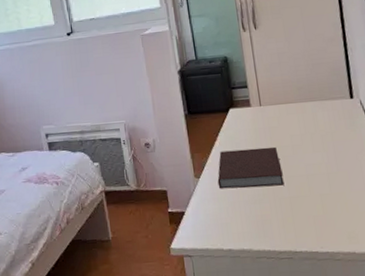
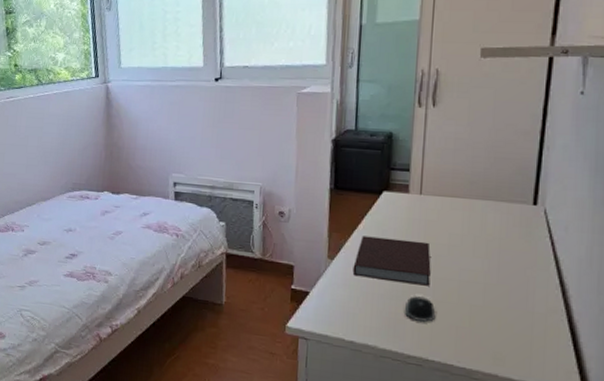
computer mouse: none [268,196,295,219] -> present [404,296,436,323]

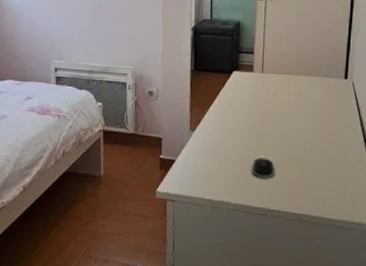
notebook: present [352,236,431,286] -> none [210,109,271,149]

